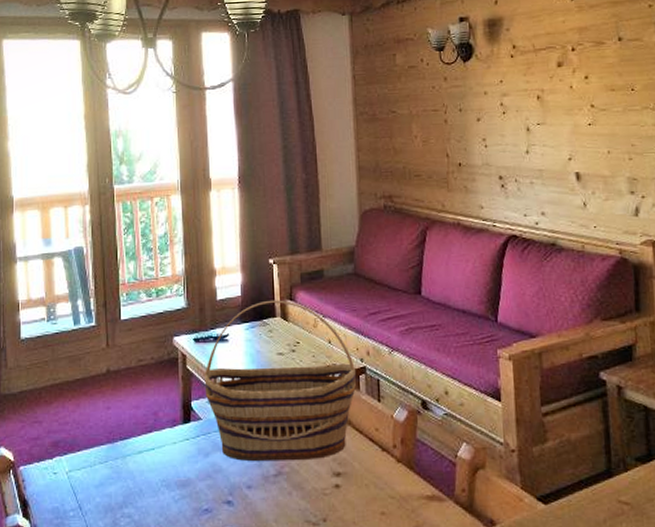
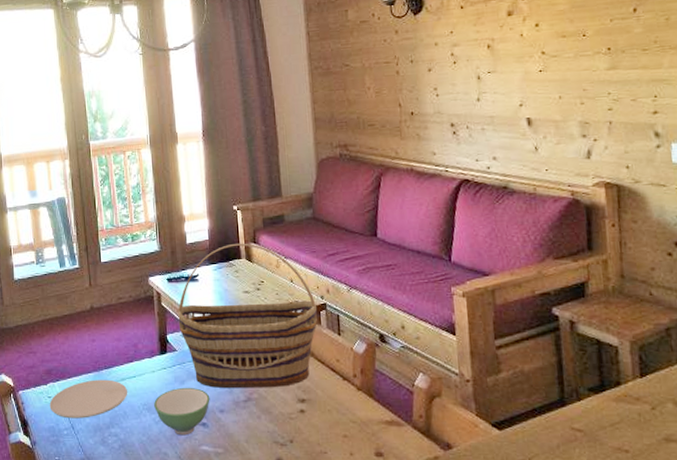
plate: none [54,452,144,498] -> present [49,379,127,419]
bowl: none [174,460,237,516] -> present [154,387,210,436]

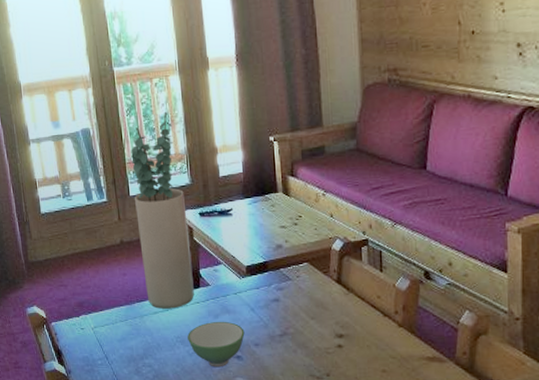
plate: present [49,379,127,419] -> none [82,312,160,350]
vase: none [103,183,161,375] -> present [131,112,194,309]
basket: present [177,243,317,389] -> none [210,176,358,323]

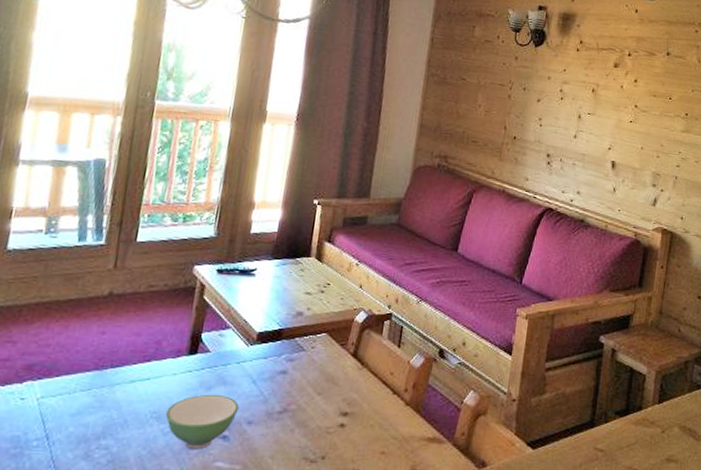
vase: present [131,112,194,309] -> none [125,157,210,377]

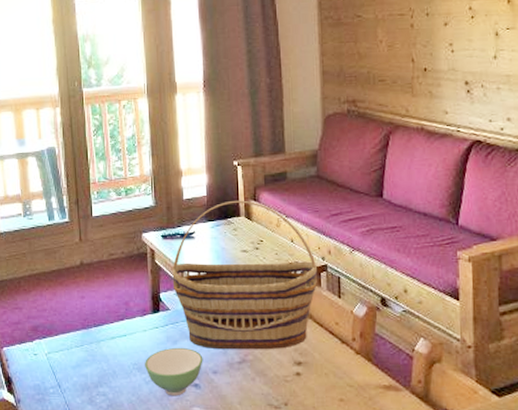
basket: none [219,239,382,398] -> present [172,200,317,350]

